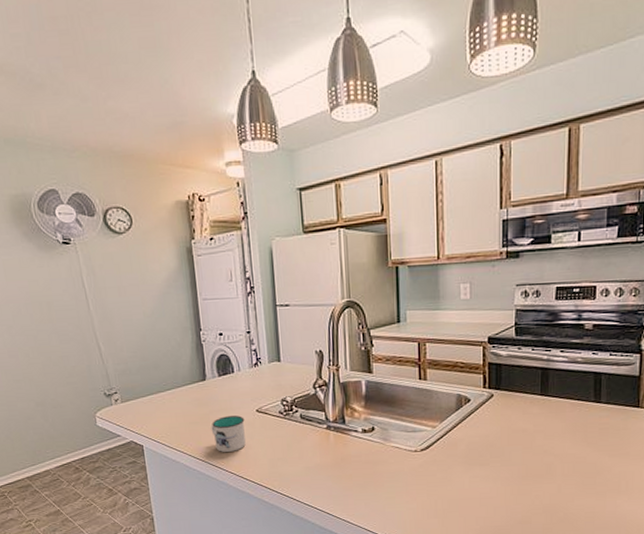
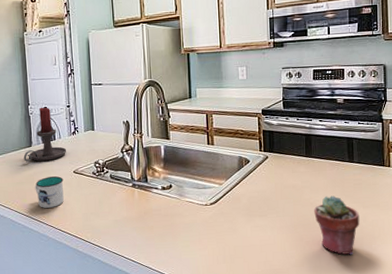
candle holder: none [196,333,248,398] -> present [23,107,67,162]
potted succulent: none [547,442,604,512] -> present [314,195,360,255]

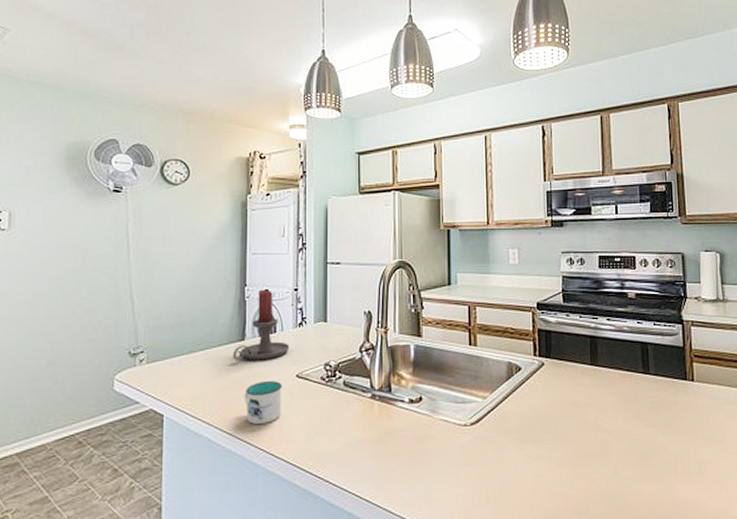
potted succulent: present [314,195,360,255] -> none [601,417,659,498]

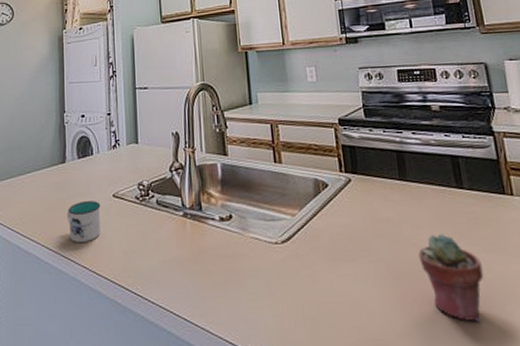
candle holder: present [232,289,290,360] -> none [55,115,106,182]
potted succulent: none [601,417,659,498] -> present [418,234,484,322]

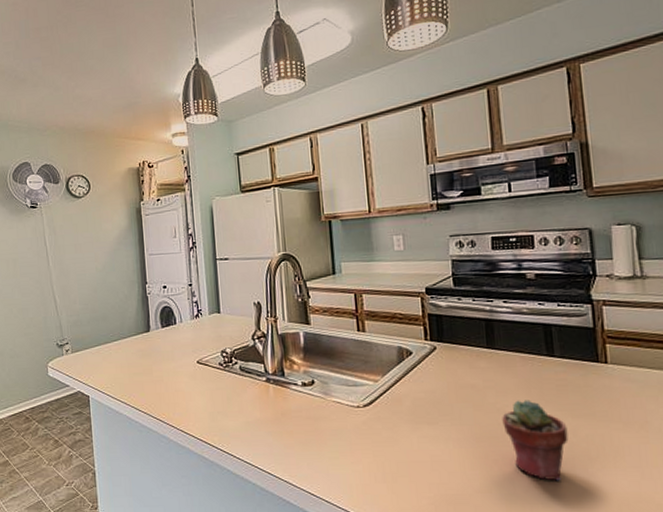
mug: present [66,201,101,243] -> none [153,367,187,405]

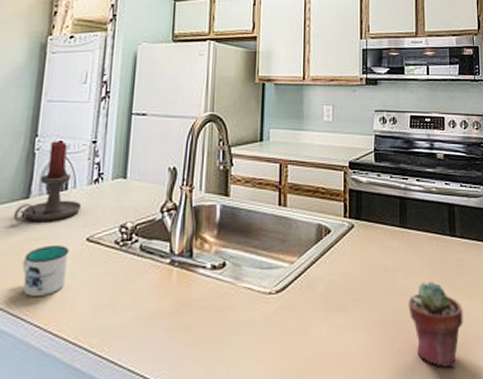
candle holder: none [140,286,189,349] -> present [13,141,82,221]
mug: none [153,367,187,405] -> present [22,245,70,298]

